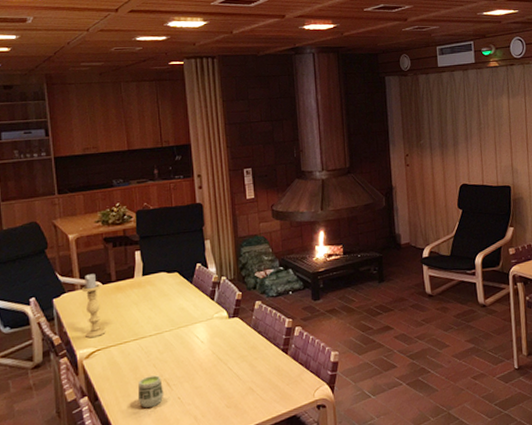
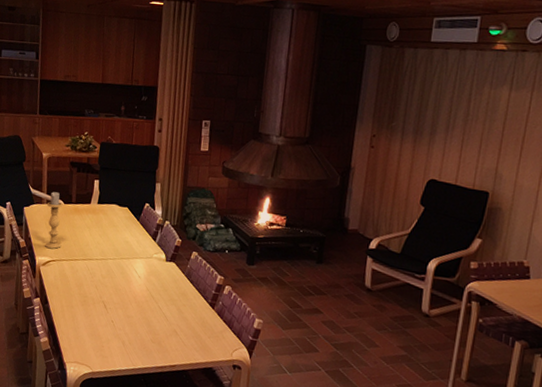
cup: present [137,375,164,408] -> none [78,294,101,323]

